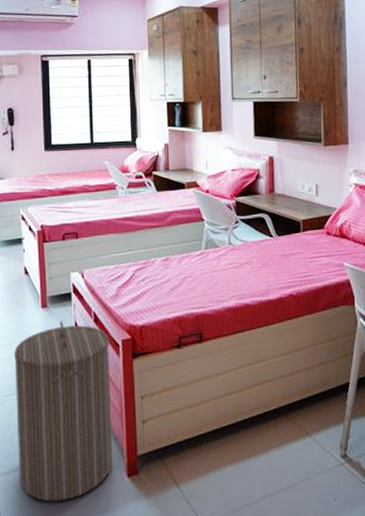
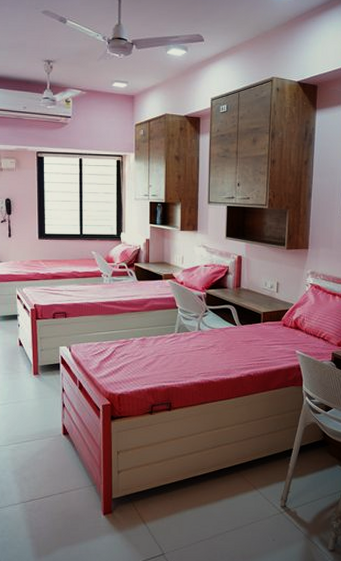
laundry hamper: present [14,321,112,502] -> none [9,387,91,531]

